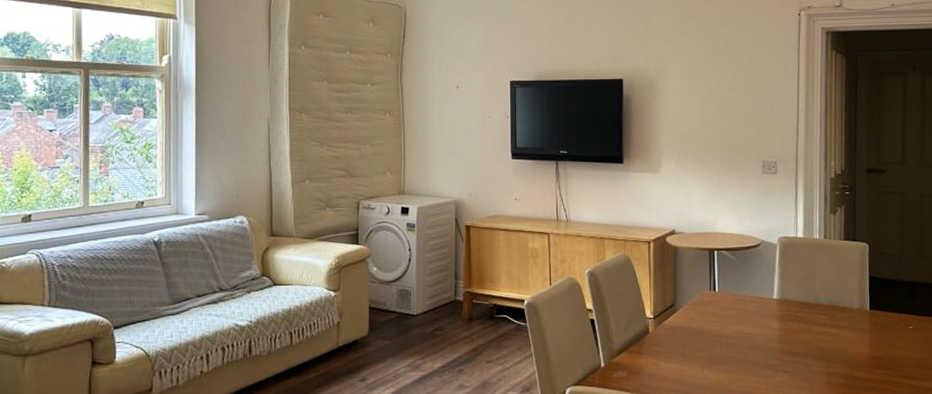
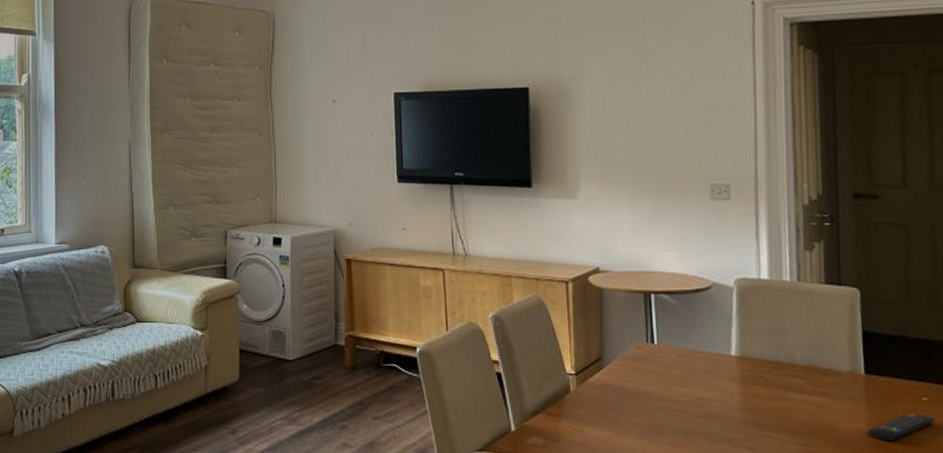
remote control: none [870,339,917,360] -> present [868,413,936,440]

